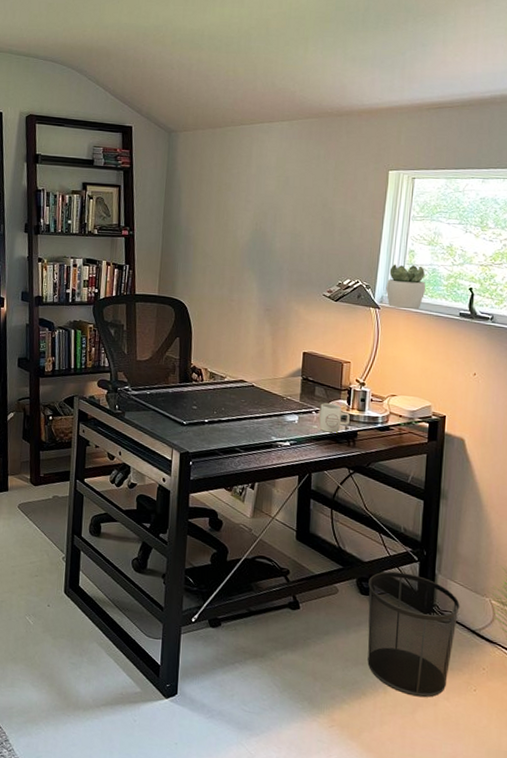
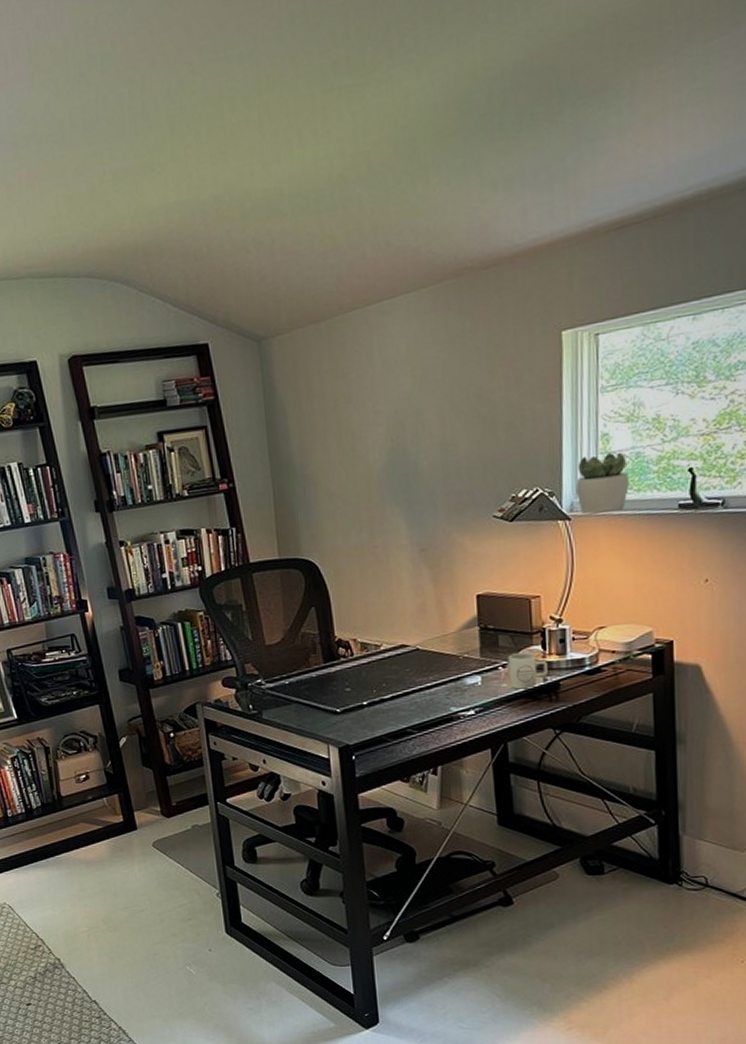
waste bin: present [367,571,460,698] -> none [595,840,714,980]

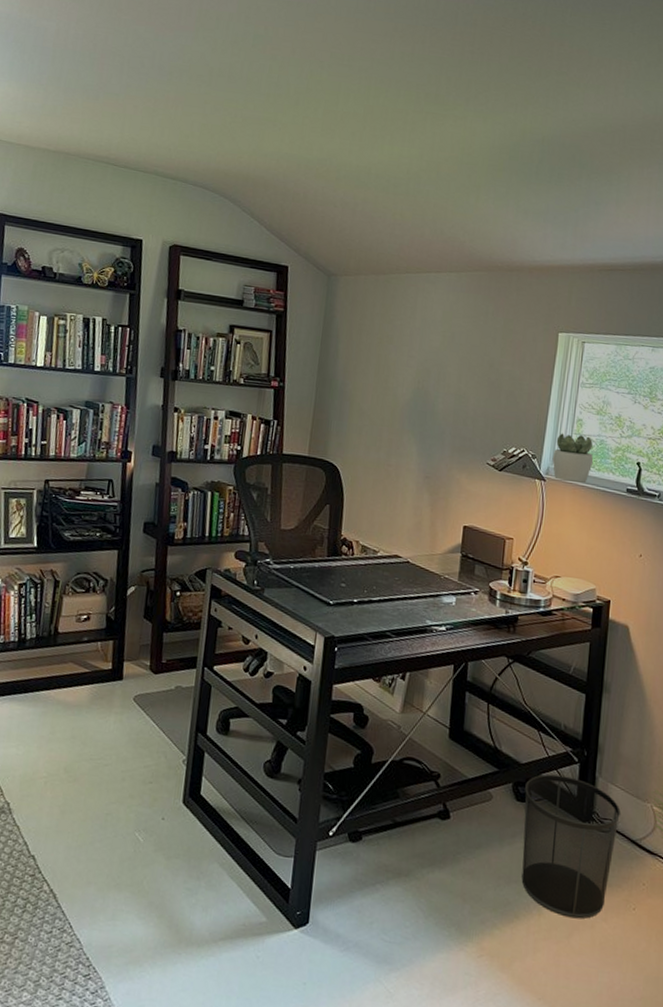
mug: present [507,652,548,690] -> none [477,583,511,618]
waste bin: none [595,840,714,980] -> present [521,774,621,919]

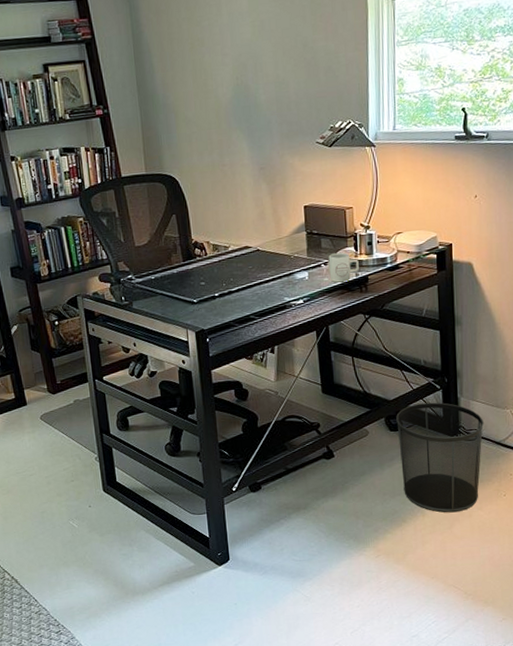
mug: none [477,583,511,618] -> present [328,252,359,283]
succulent plant: present [552,433,594,483] -> none [378,93,419,143]

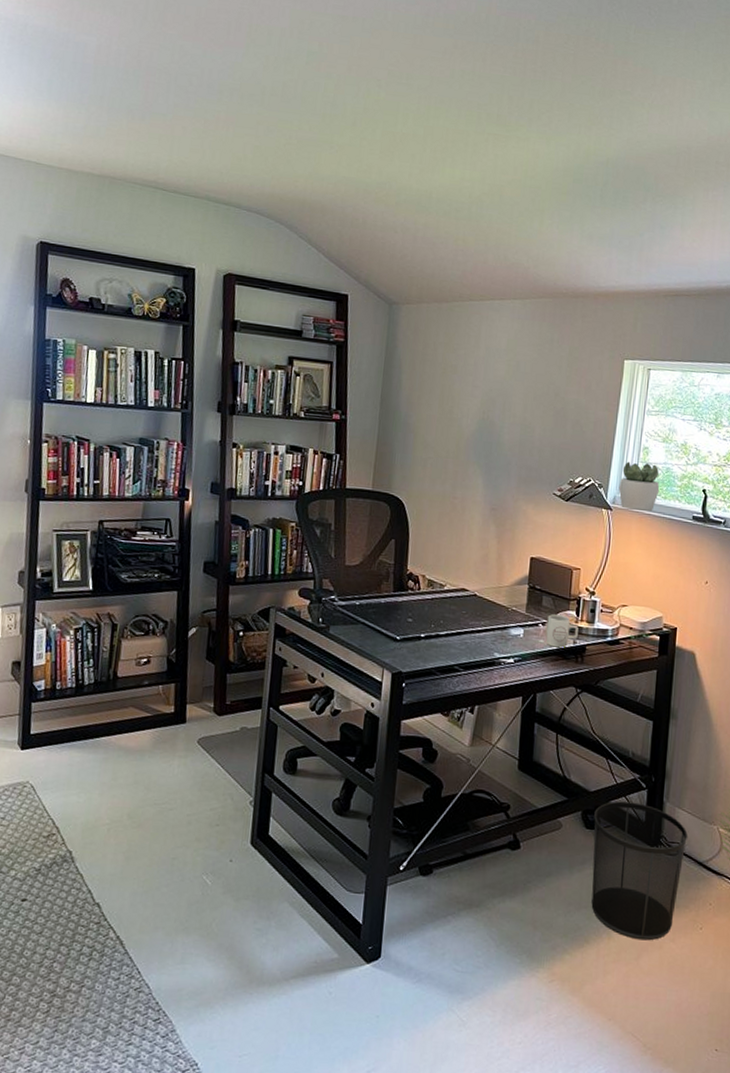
succulent plant: none [378,93,419,143] -> present [618,461,660,512]

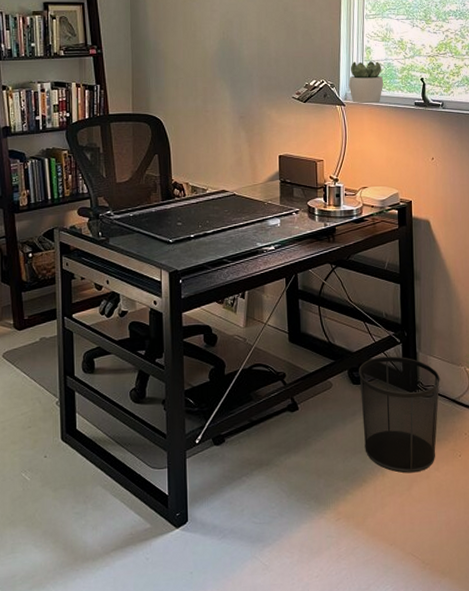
mug: present [545,614,579,648] -> none [299,203,328,232]

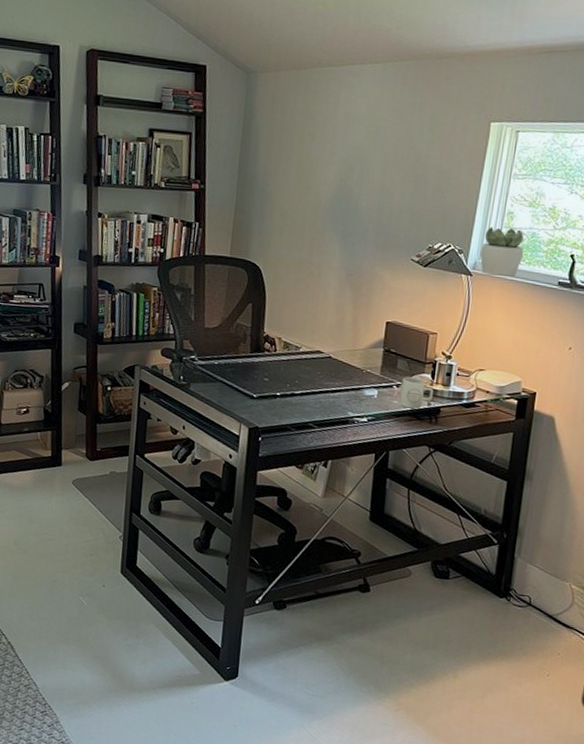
mug: none [299,203,328,232] -> present [399,377,434,409]
waste bin: present [359,356,440,473] -> none [438,554,538,682]

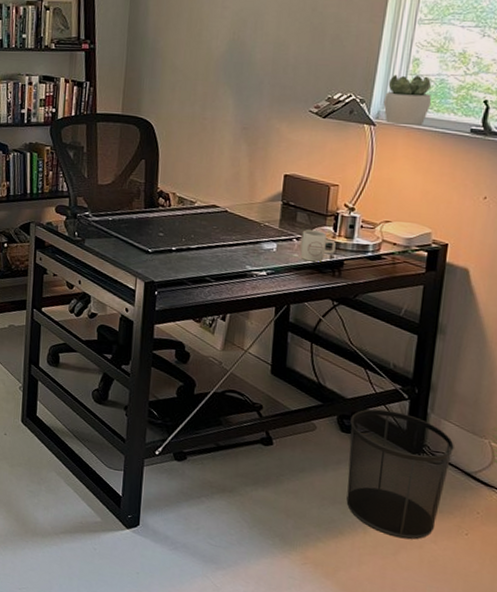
waste bin: none [438,554,538,682] -> present [346,409,454,540]

